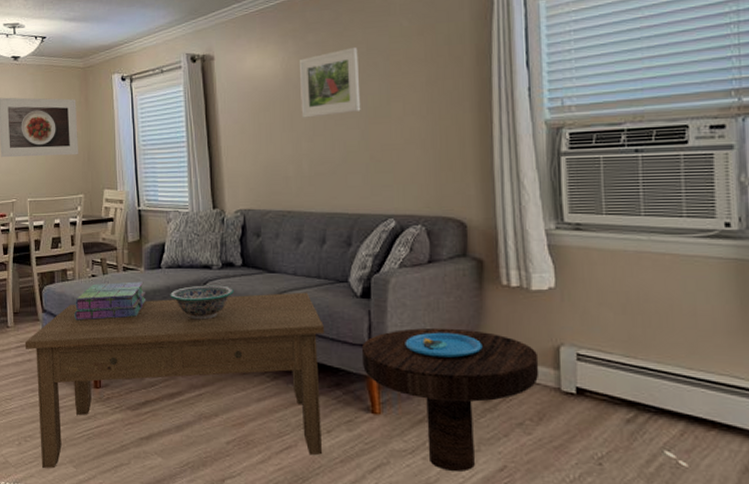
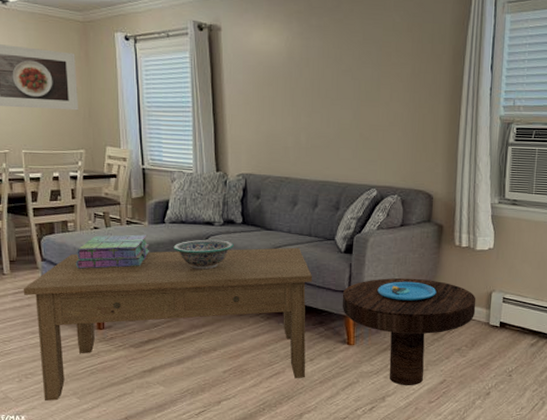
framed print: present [299,46,361,118] -> none [302,34,355,96]

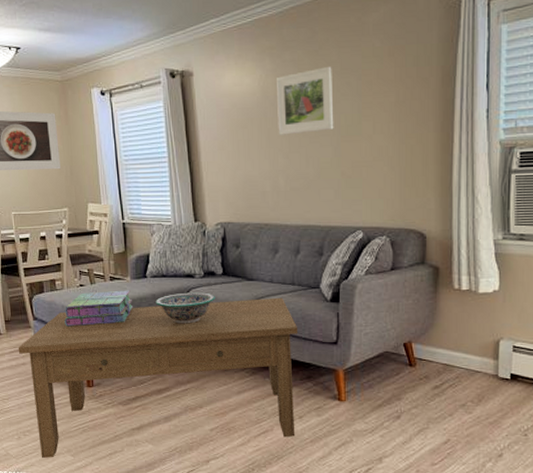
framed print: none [302,34,355,96] -> present [275,66,334,135]
side table: present [342,277,476,386] -> none [330,326,481,446]

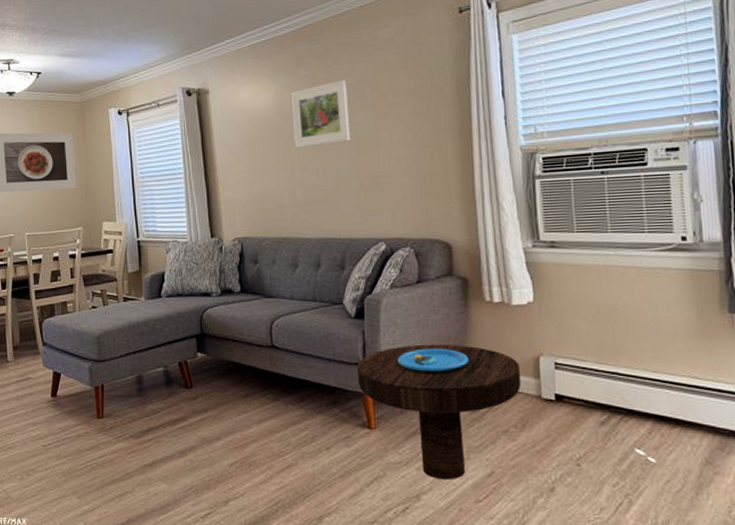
coffee table: present [18,297,299,459] -> none [25,315,323,502]
stack of books: present [64,290,134,327] -> none [75,311,148,352]
decorative bowl: present [156,292,215,324] -> none [171,312,233,346]
side table: none [330,326,481,446] -> present [356,344,522,480]

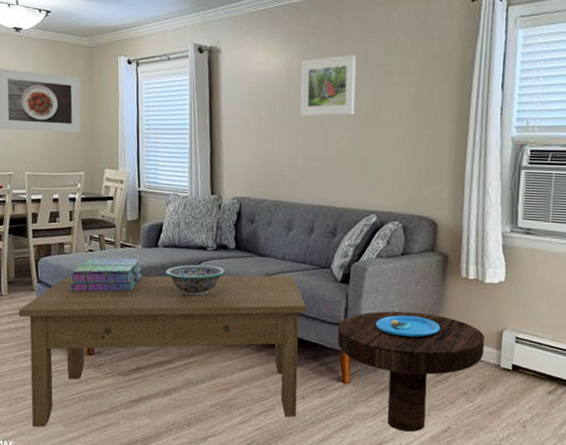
coffee table: none [25,315,323,502] -> present [18,275,307,428]
stack of books: none [75,311,148,352] -> present [70,258,142,292]
decorative bowl: none [171,312,233,346] -> present [165,264,226,296]

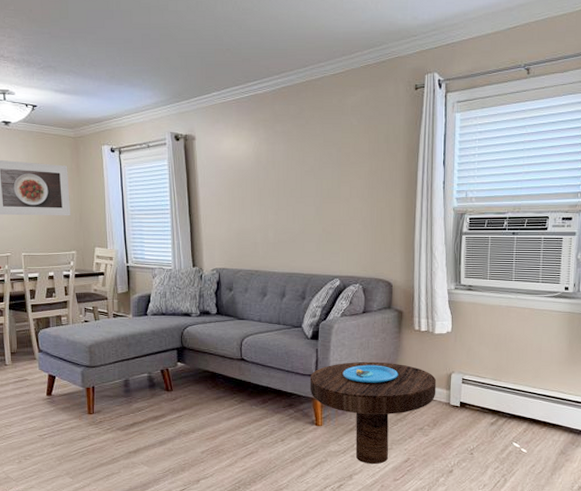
coffee table: present [18,275,307,428] -> none [22,335,282,481]
stack of books: present [70,258,142,292] -> none [69,326,134,359]
decorative bowl: present [165,264,226,296] -> none [155,329,209,357]
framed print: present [300,54,356,117] -> none [268,138,317,195]

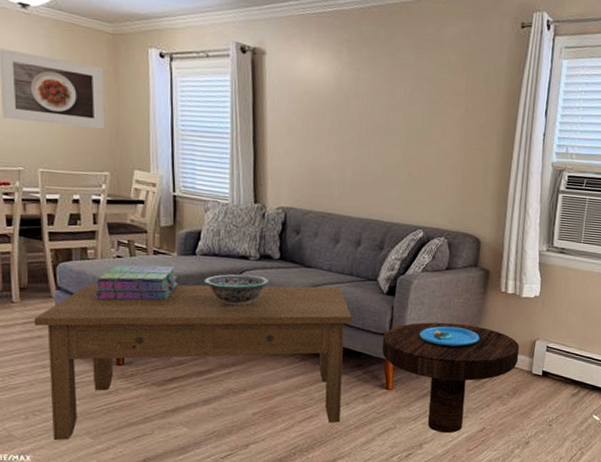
coffee table: none [22,335,282,481] -> present [33,284,353,441]
stack of books: none [69,326,134,359] -> present [95,264,178,300]
decorative bowl: none [155,329,209,357] -> present [204,274,270,306]

